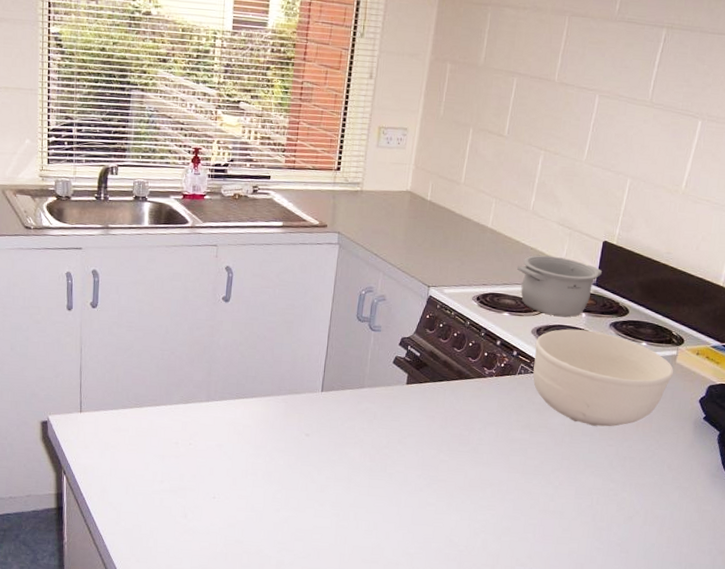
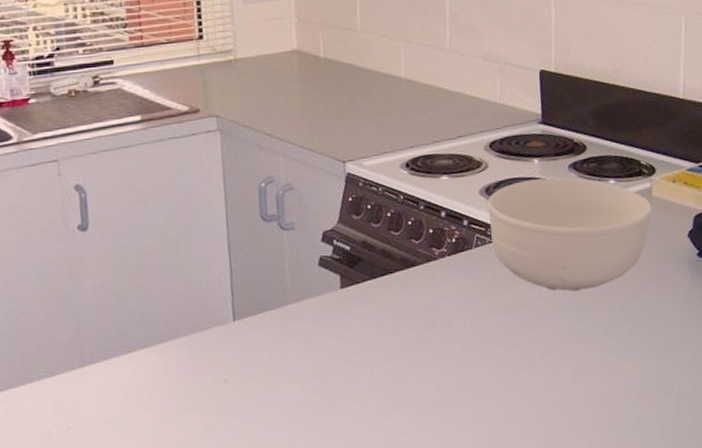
cooking pot: present [517,255,602,317] -> none [447,97,546,169]

